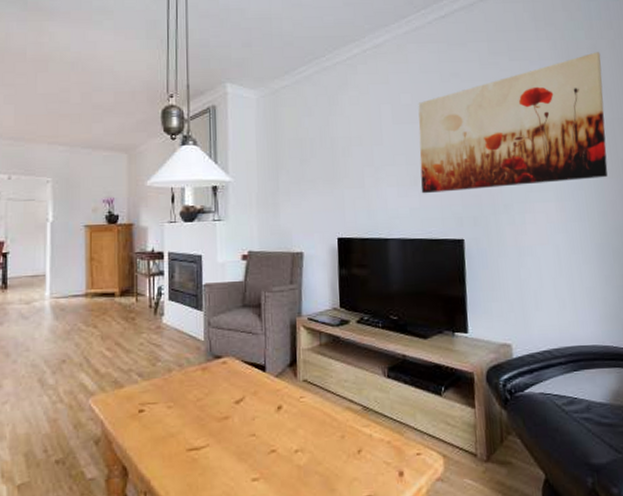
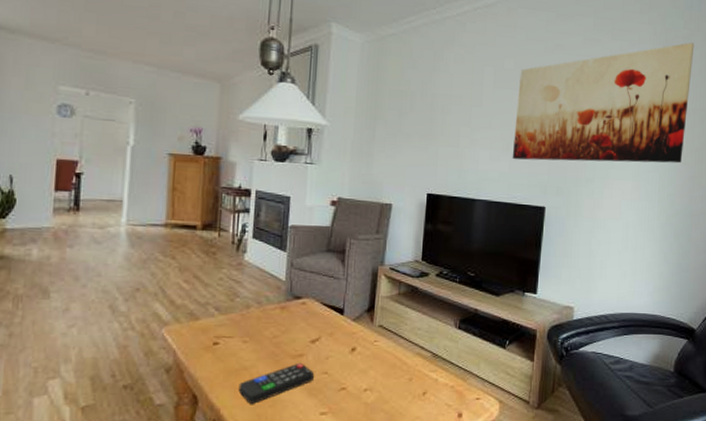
remote control: none [167,425,241,473] -> present [238,362,314,404]

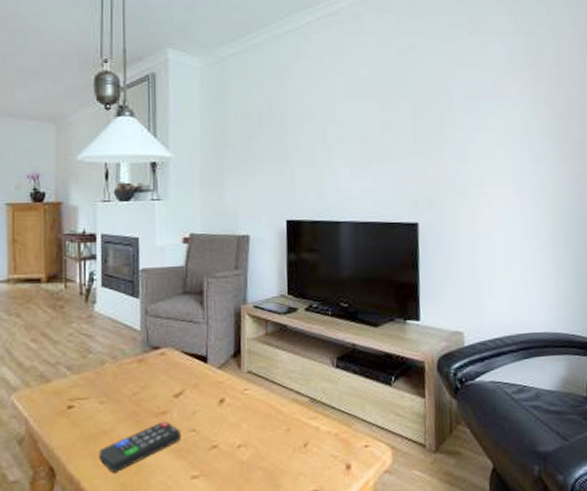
wall art: present [512,42,695,164] -> none [374,29,565,175]

